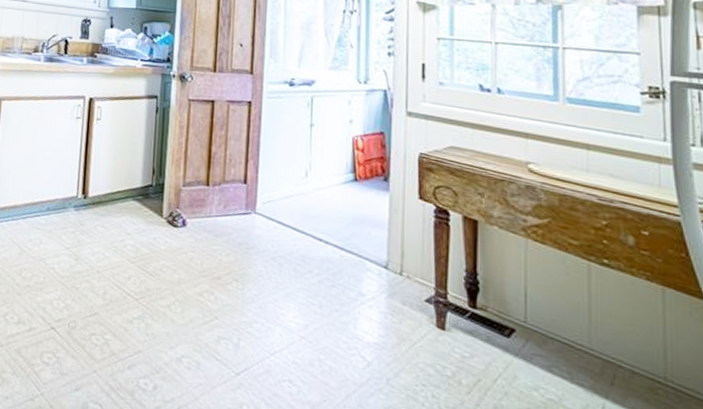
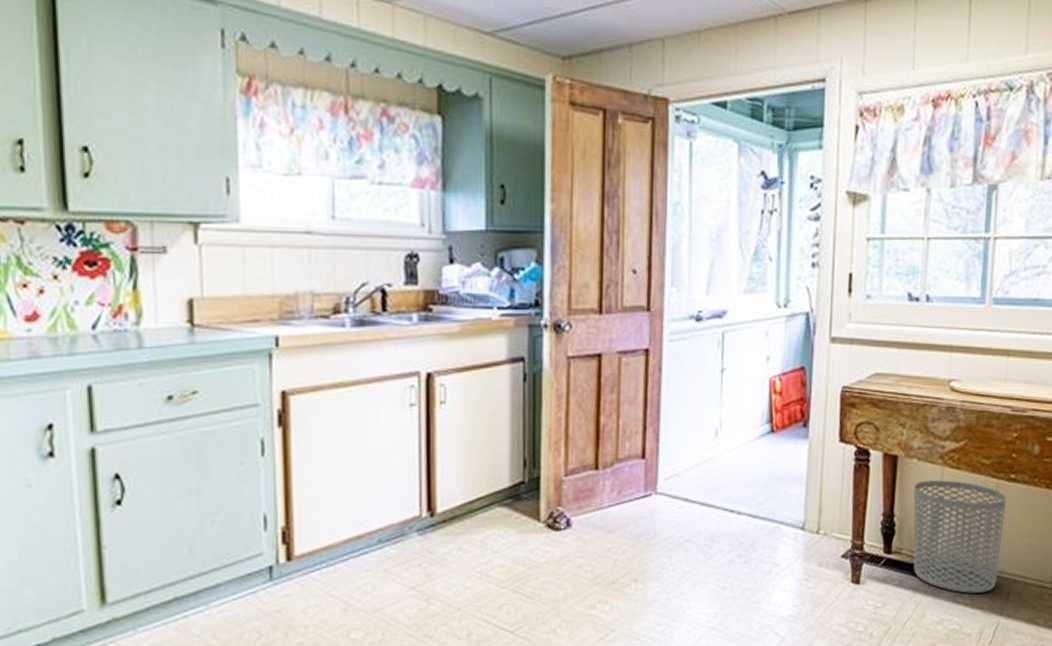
waste bin: none [497,247,601,371] -> present [913,480,1006,593]

